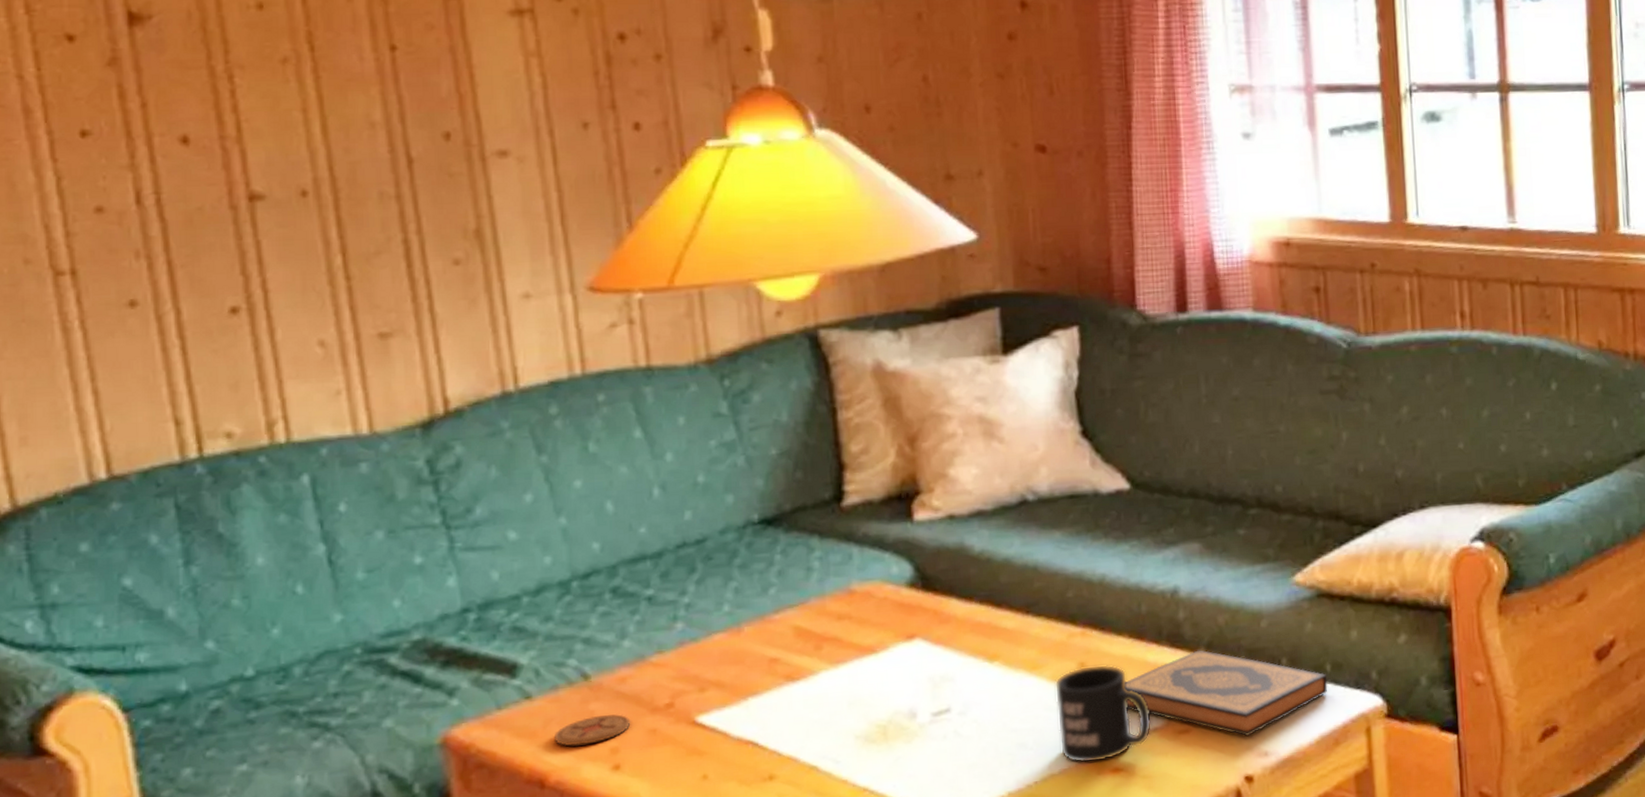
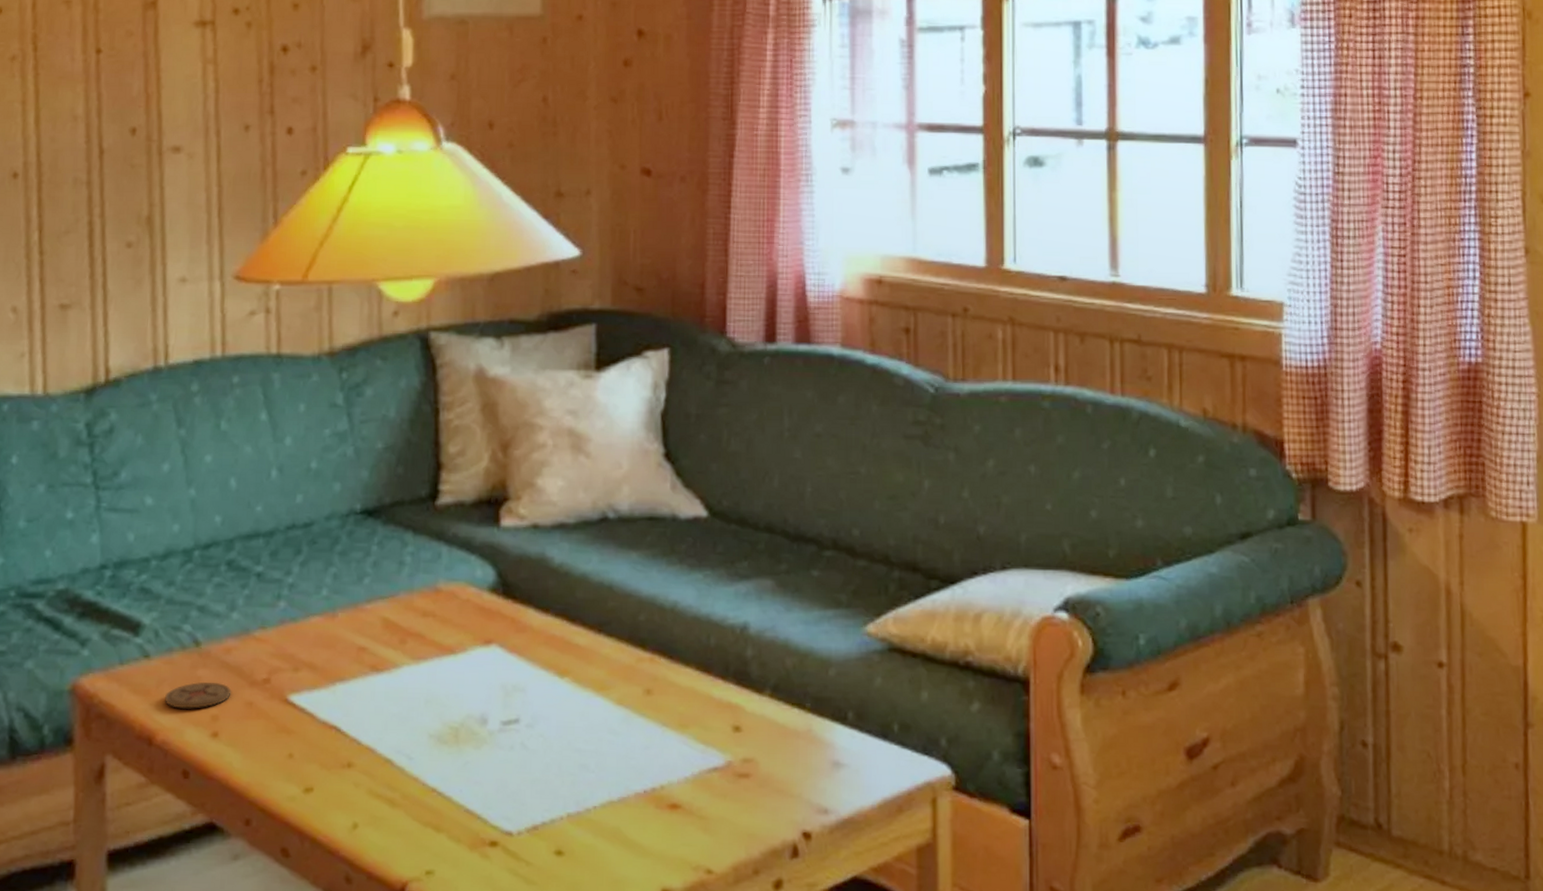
mug: present [1054,664,1152,764] -> none [620,693,713,796]
hardback book: present [1125,650,1328,737] -> none [689,691,894,790]

